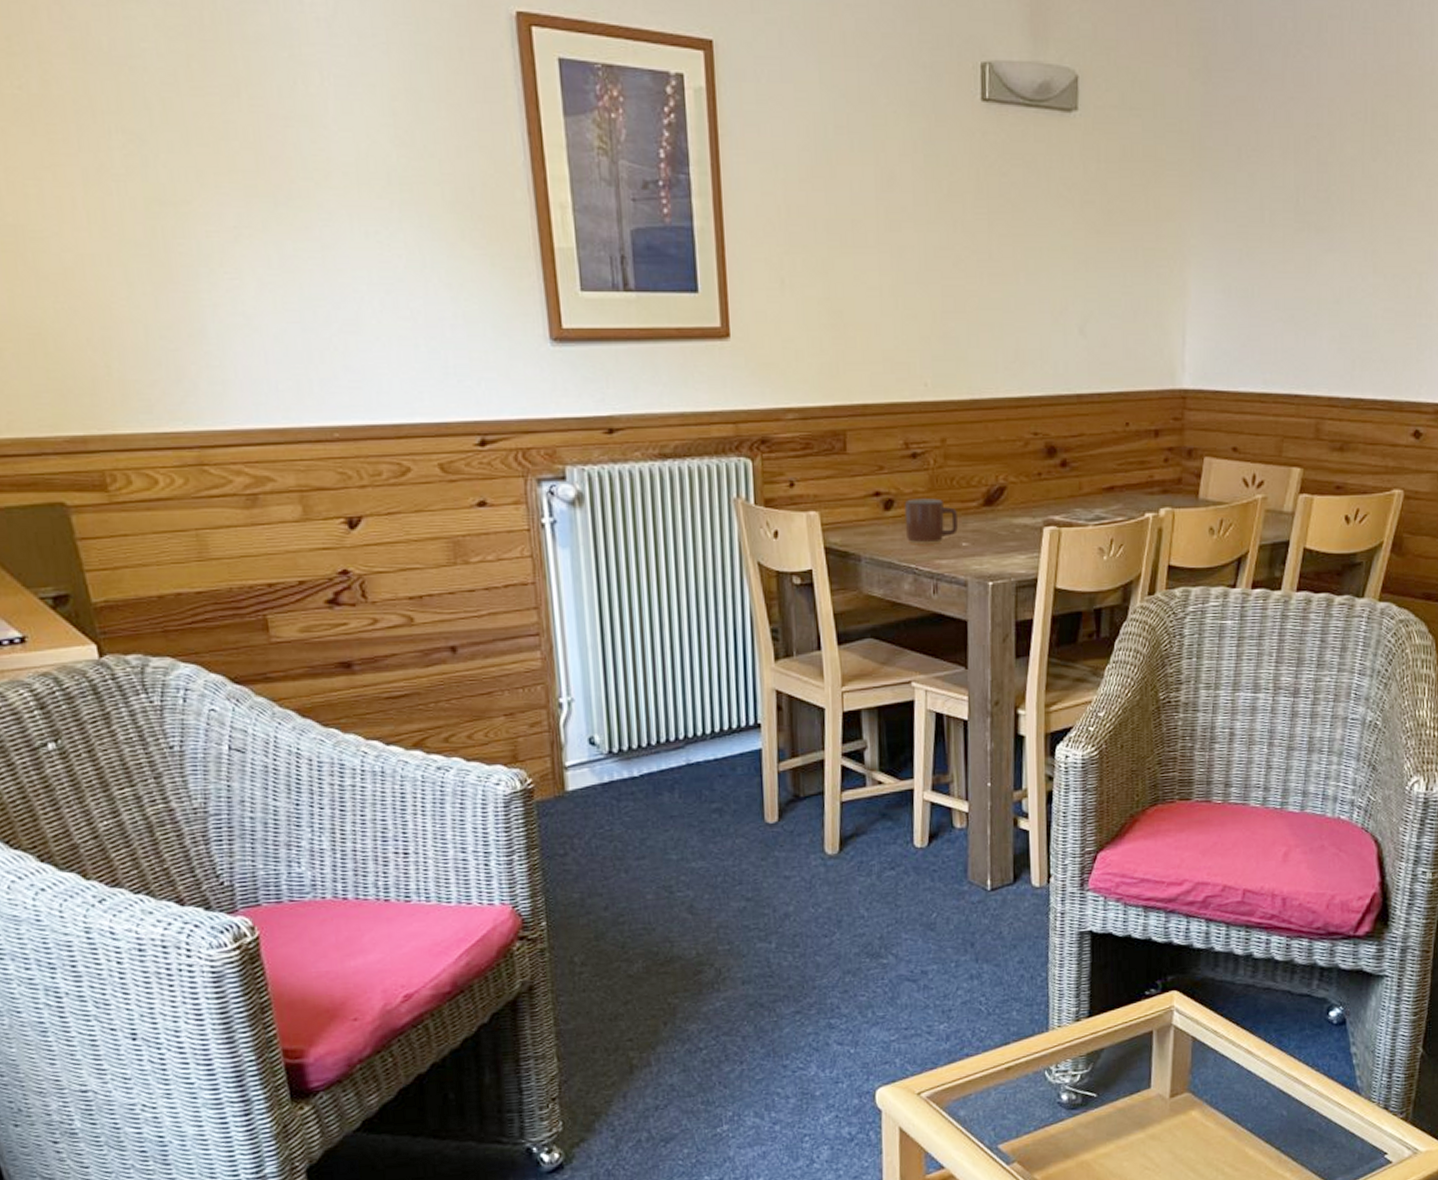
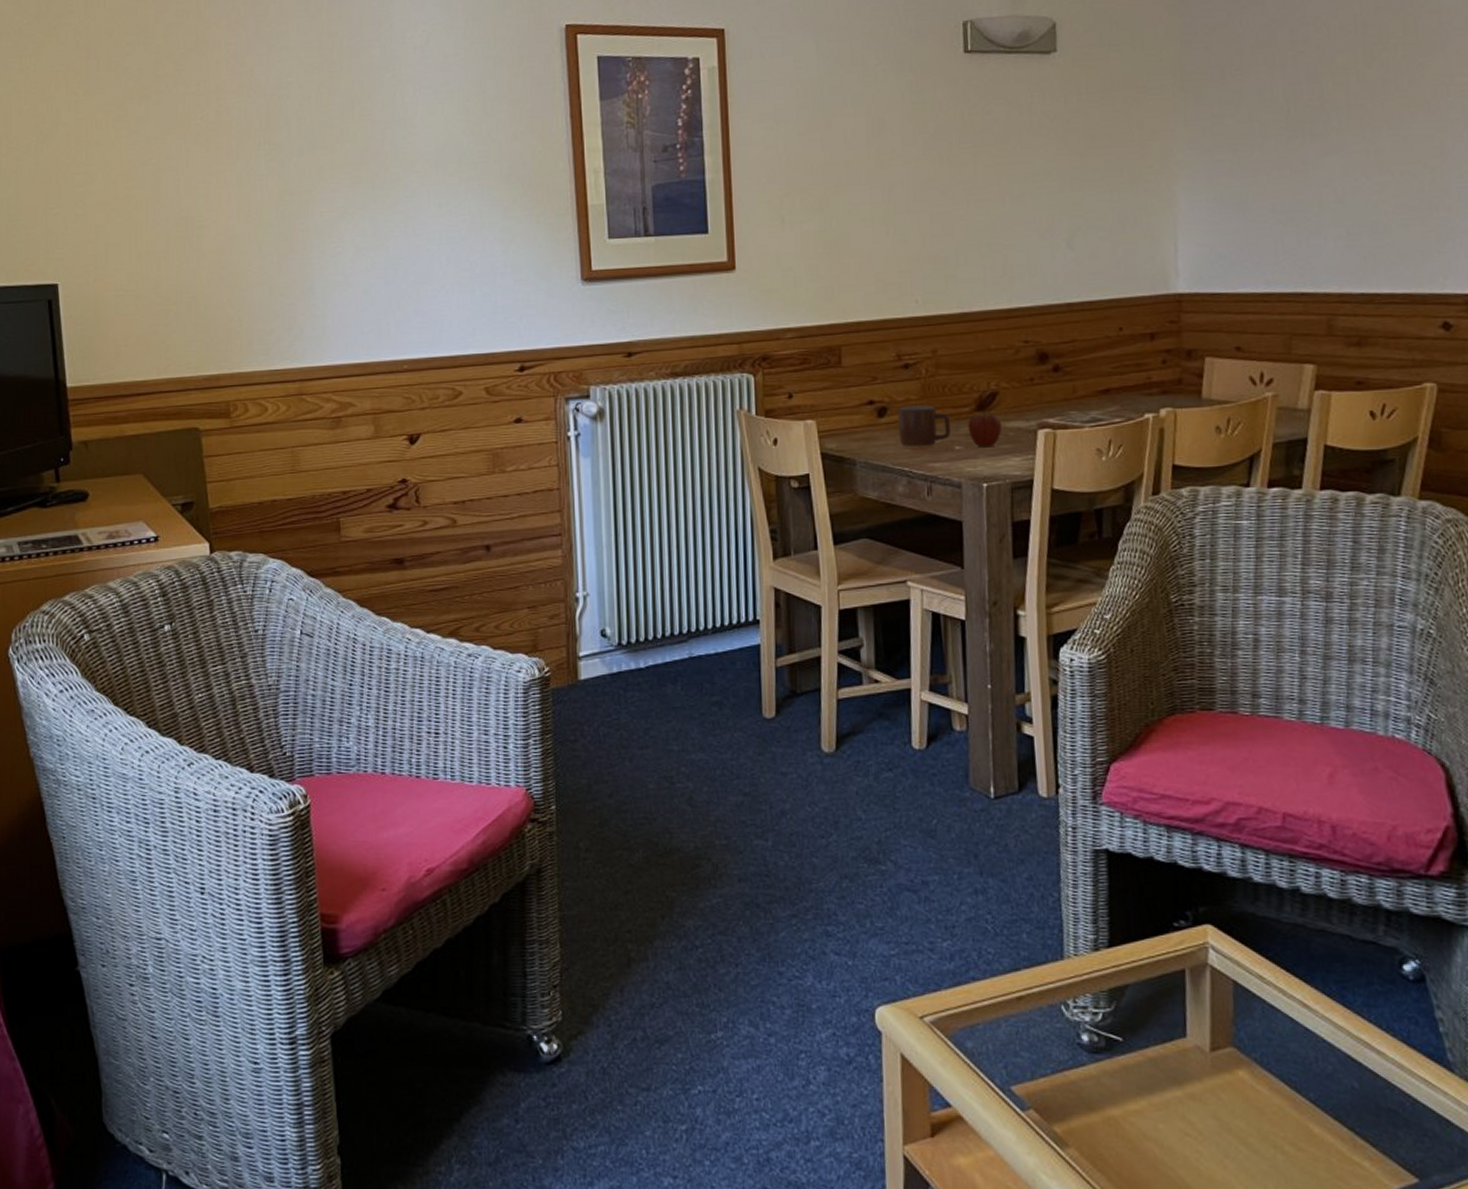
fruit: none [975,505,1010,545] -> present [968,410,1003,448]

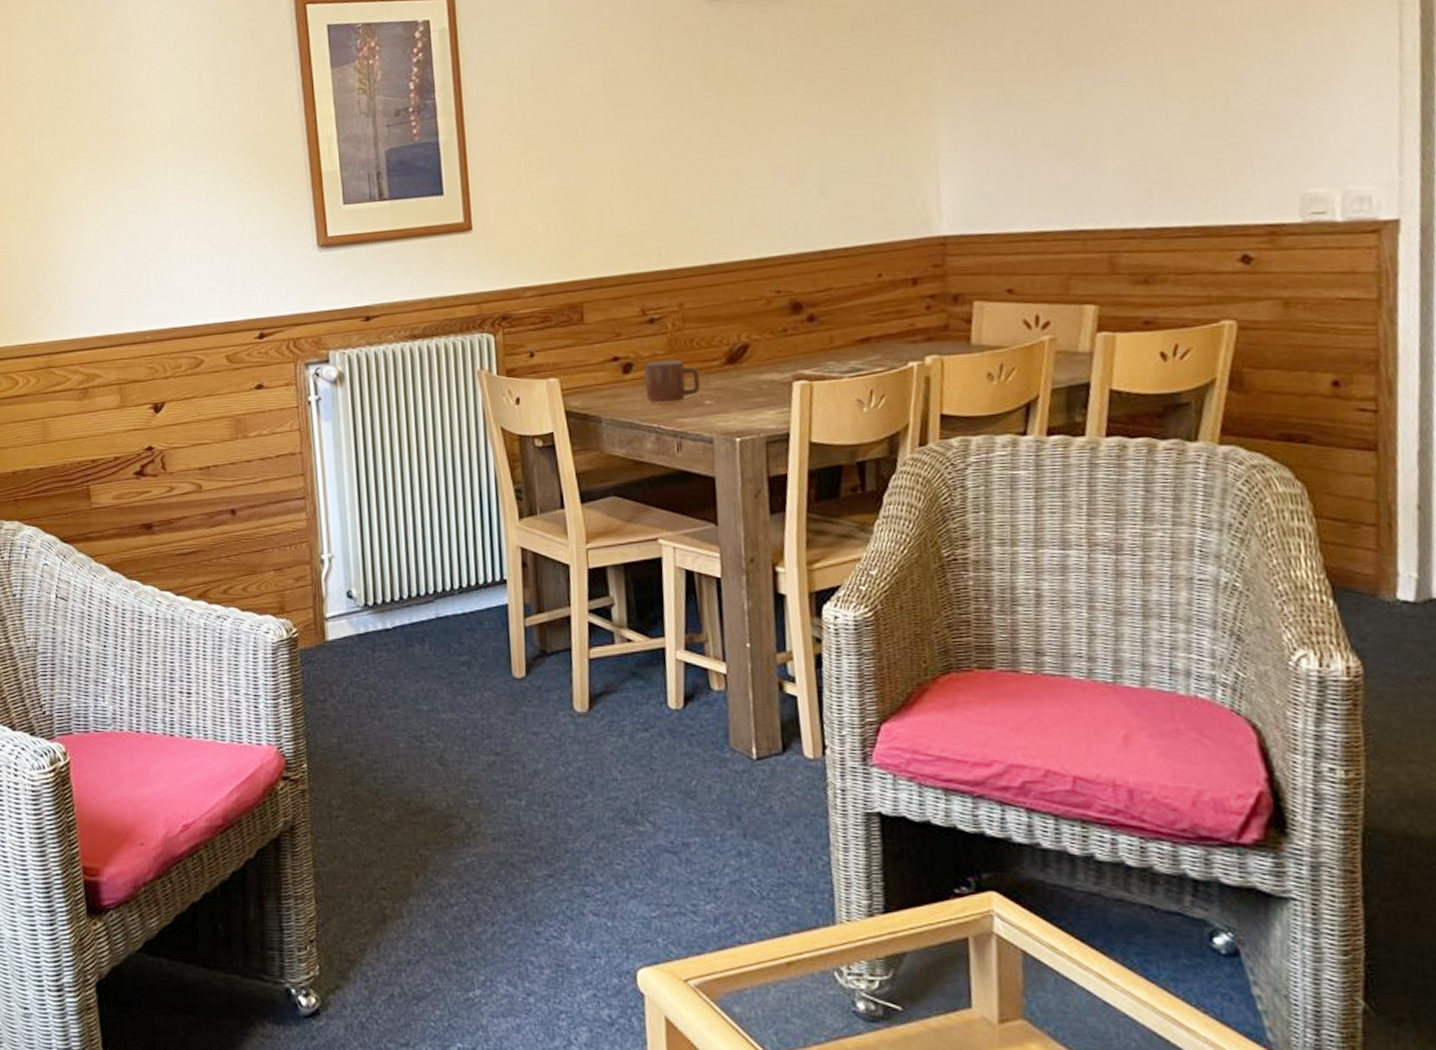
fruit: present [968,410,1003,448] -> none [718,363,755,402]

